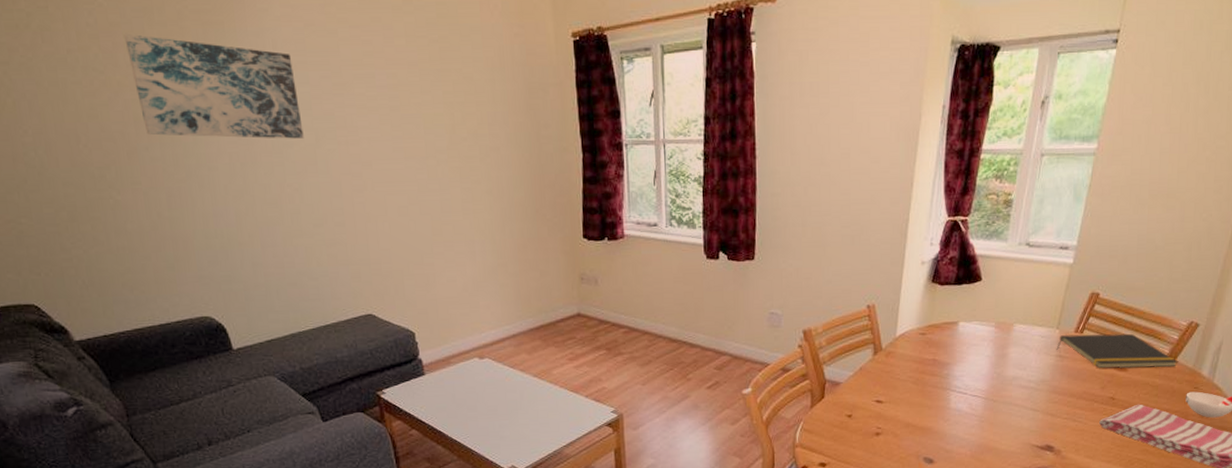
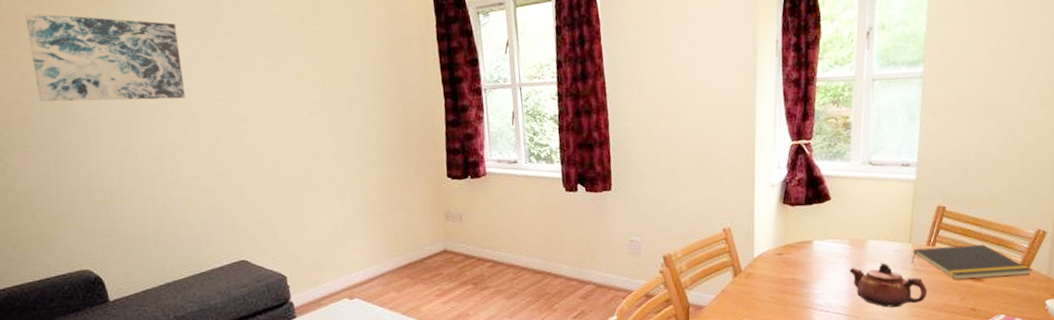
teapot: none [992,348,1069,393] -> present [849,263,928,308]

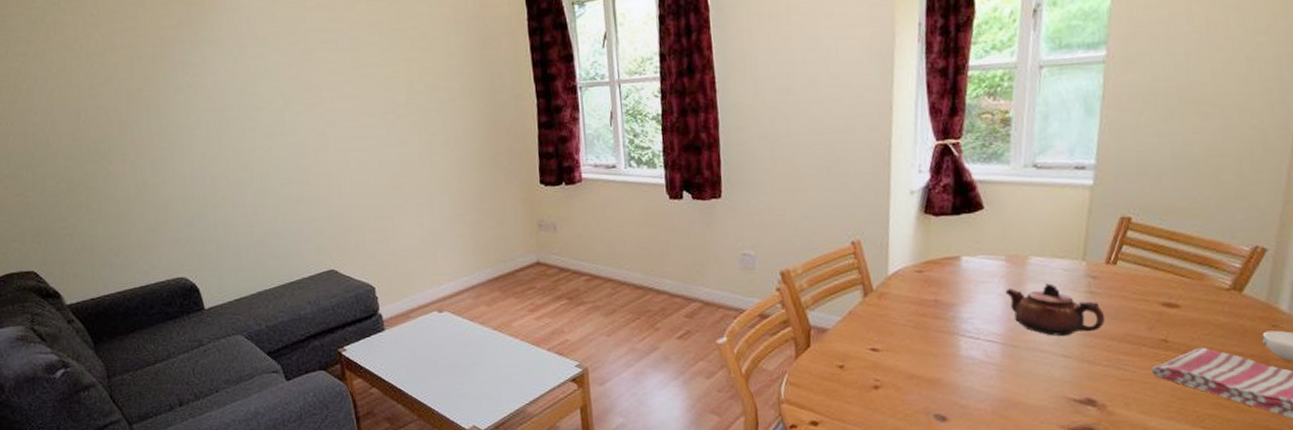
wall art: present [25,12,185,102] -> none [121,19,273,109]
notepad: present [911,244,1032,280] -> none [1084,263,1246,305]

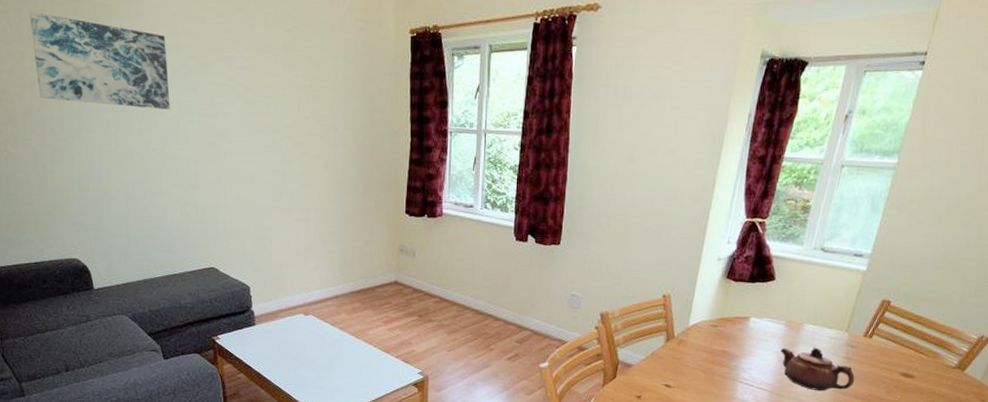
wall art: none [121,19,273,109] -> present [29,11,170,110]

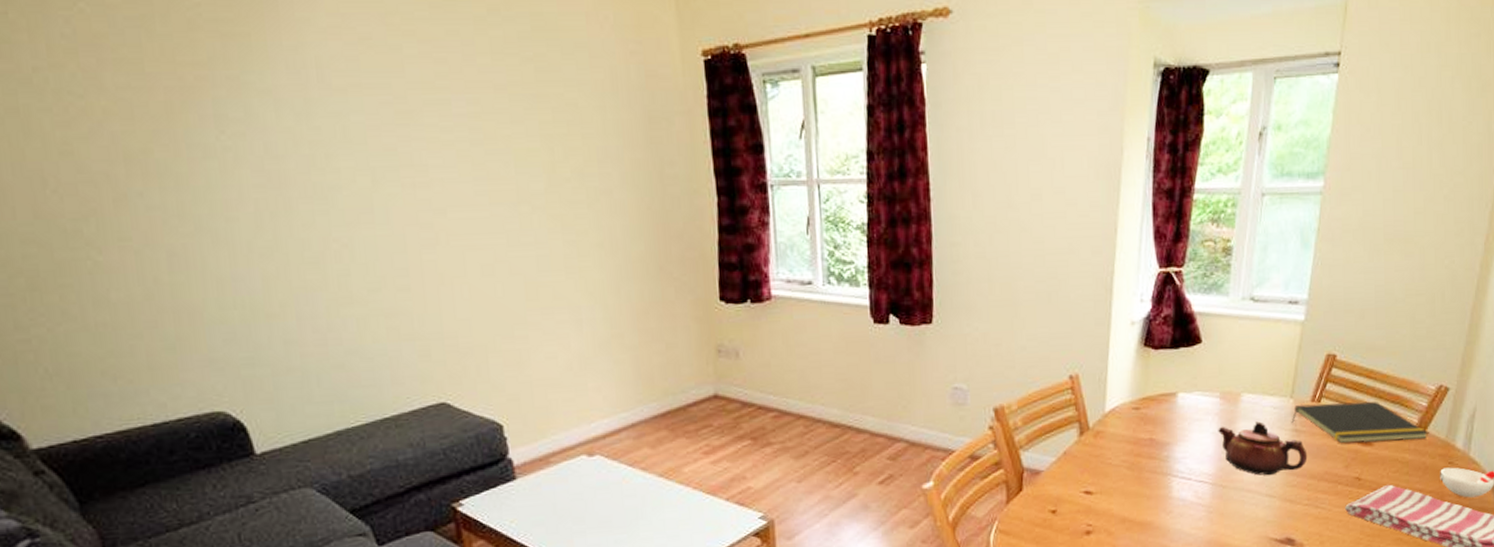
wall art: present [29,11,170,110] -> none [113,47,356,181]
notepad: none [844,338,967,378] -> present [1291,401,1429,444]

